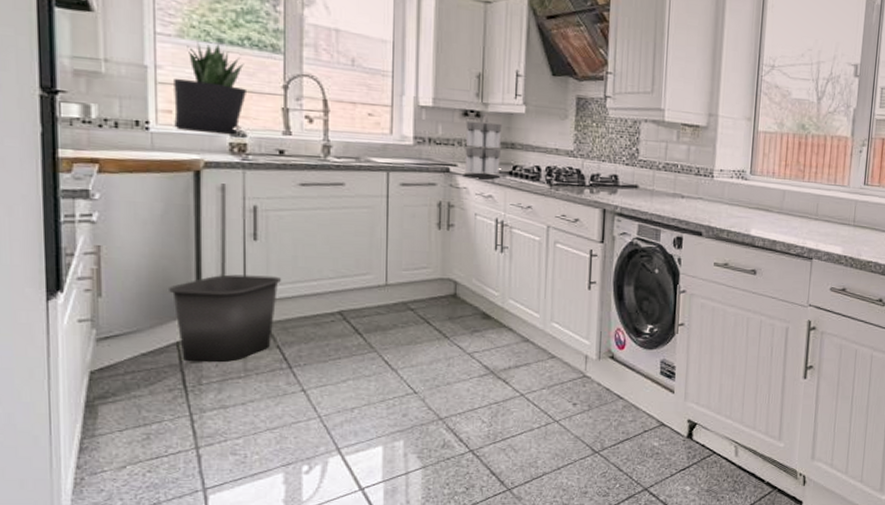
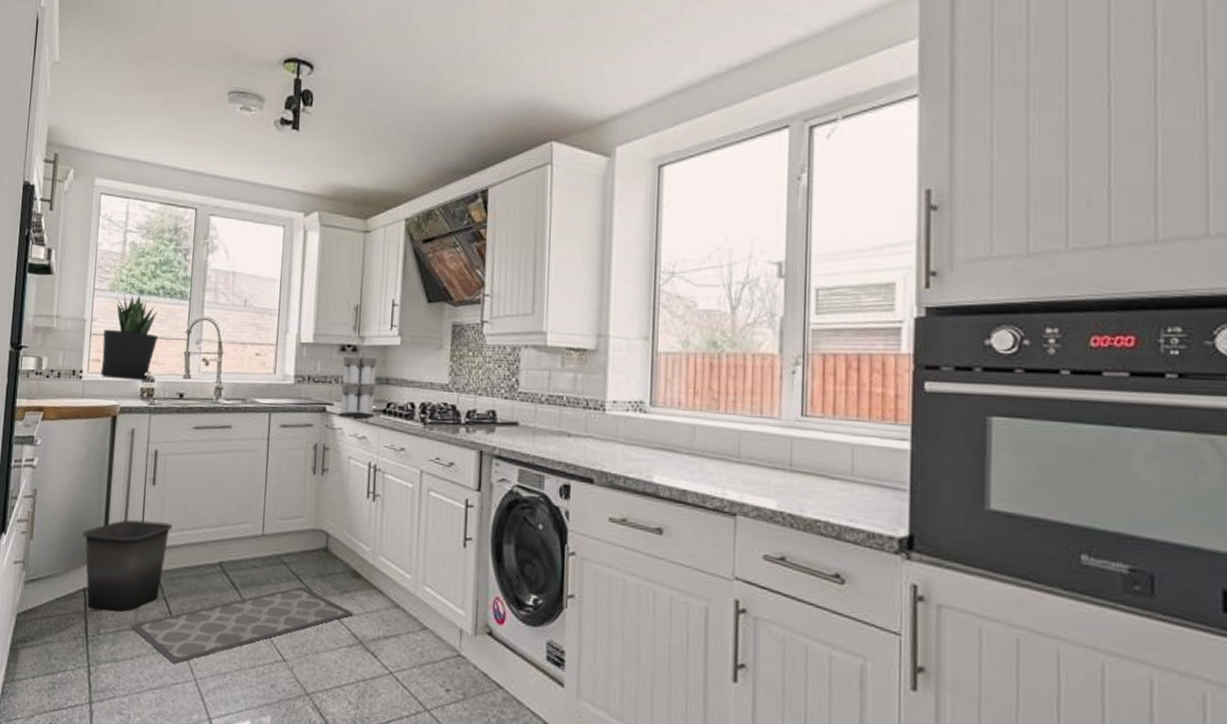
bath mat: none [240,329,485,404] -> present [131,587,354,664]

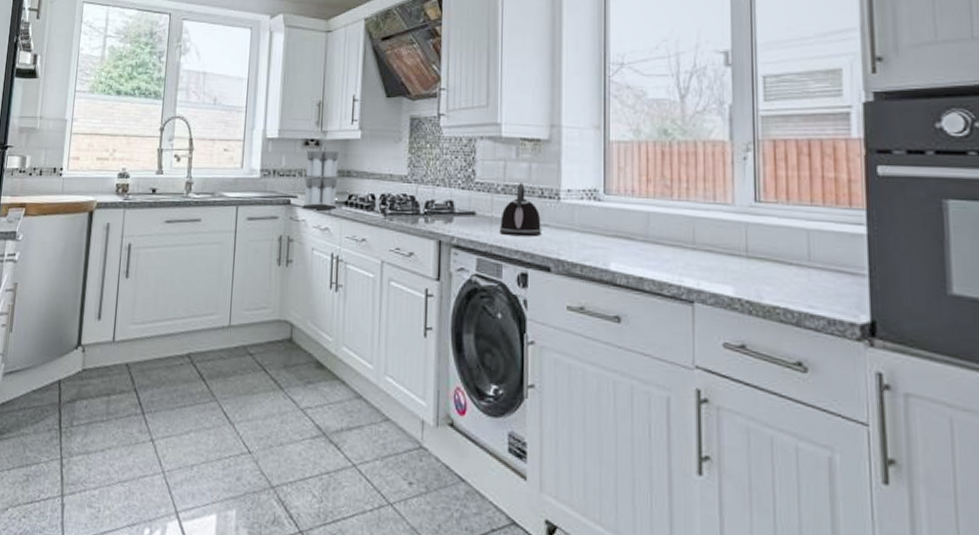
waste bin: present [83,520,173,612] -> none [59,312,144,404]
planter: present [101,293,159,381] -> none [79,94,134,177]
bath mat: present [131,587,354,664] -> none [103,378,318,456]
kettle: none [542,393,587,449] -> present [499,183,543,237]

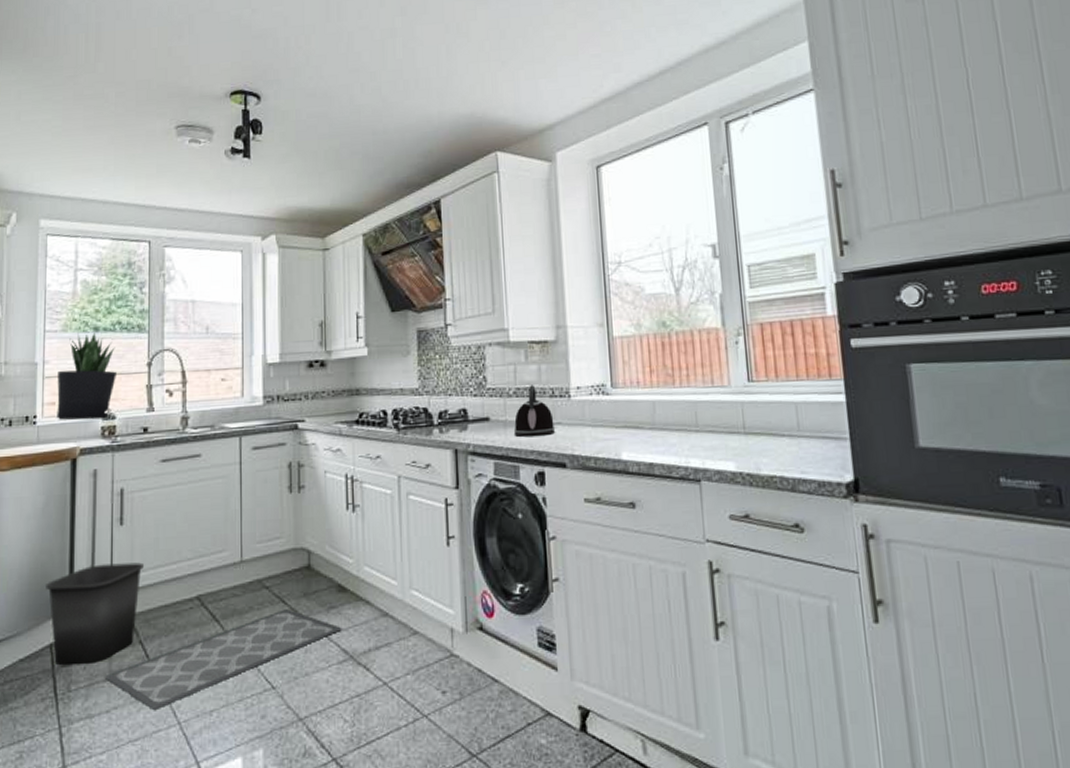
waste bin: none [59,312,144,404] -> present [46,562,145,665]
planter: none [79,94,134,177] -> present [57,332,118,421]
bath mat: none [103,378,318,456] -> present [105,609,342,710]
spice rack: present [302,142,340,211] -> none [311,362,348,433]

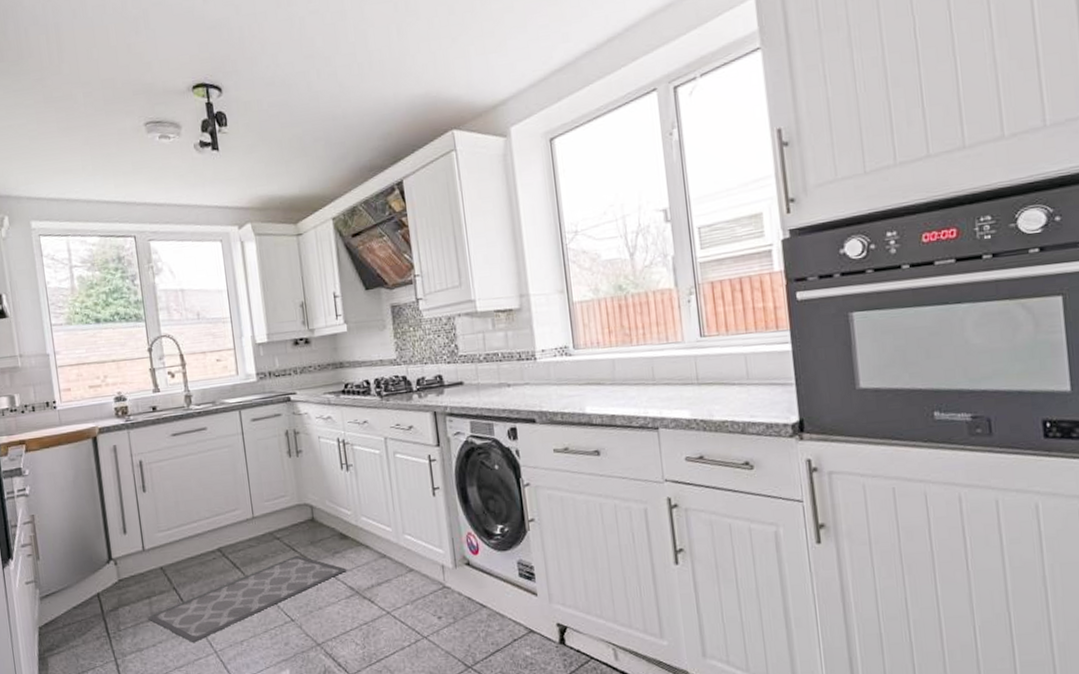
waste bin: present [46,562,145,665] -> none [86,522,170,610]
planter: present [57,332,118,421] -> none [68,324,123,404]
kettle: present [513,385,556,438] -> none [486,350,524,399]

